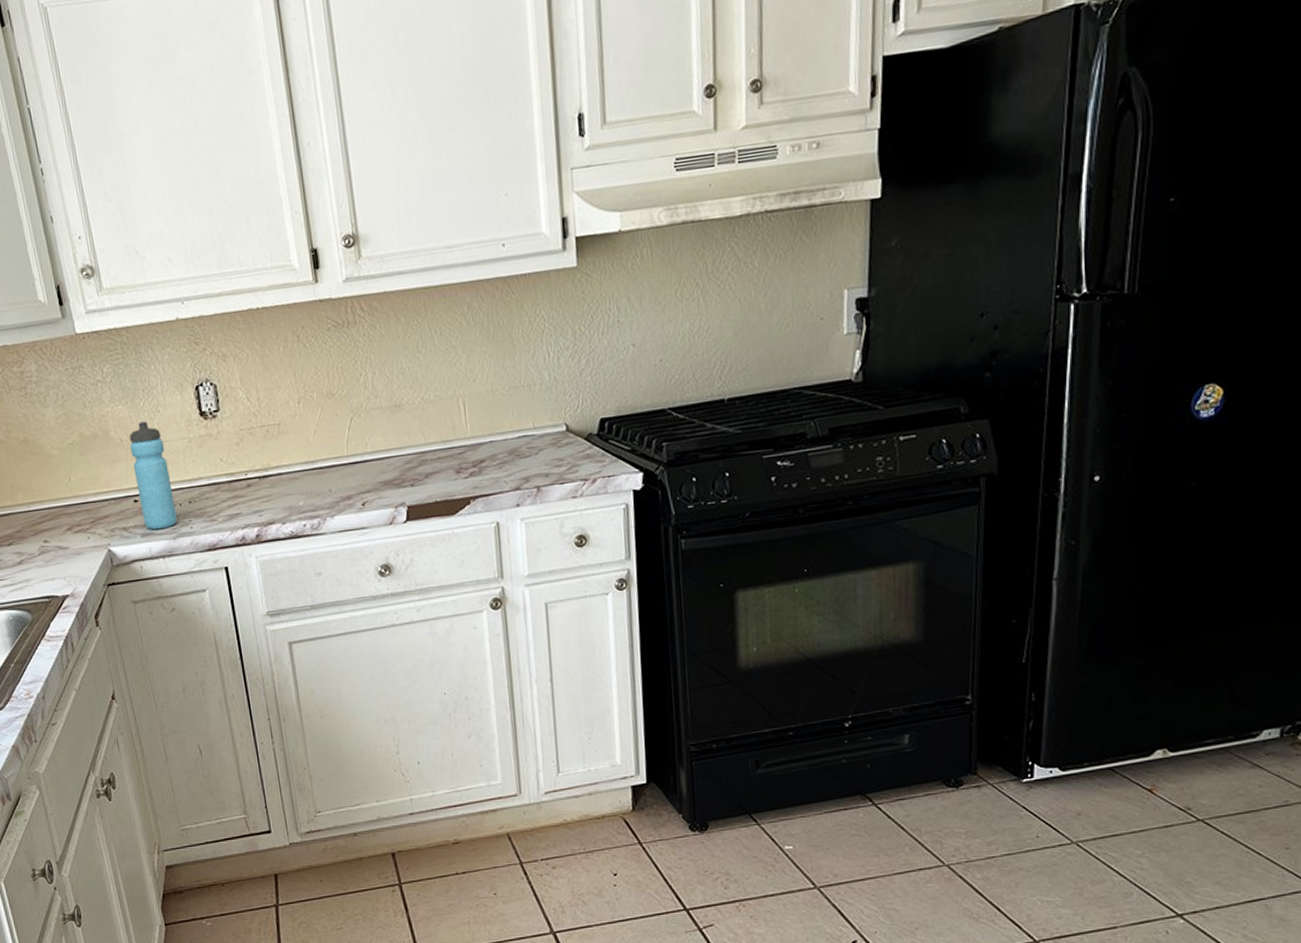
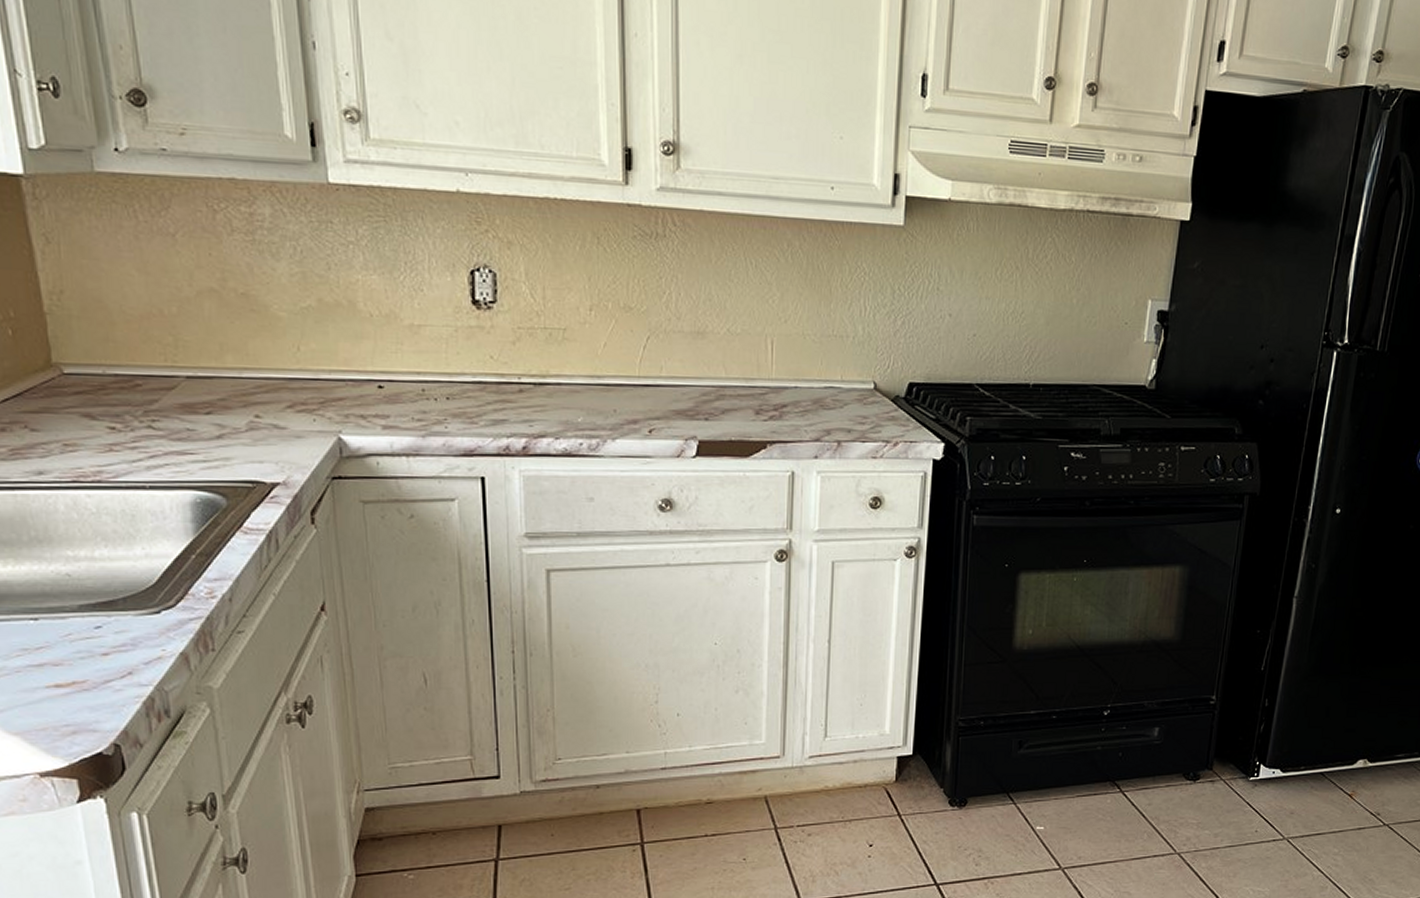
water bottle: present [129,421,177,530] -> none [381,298,429,424]

